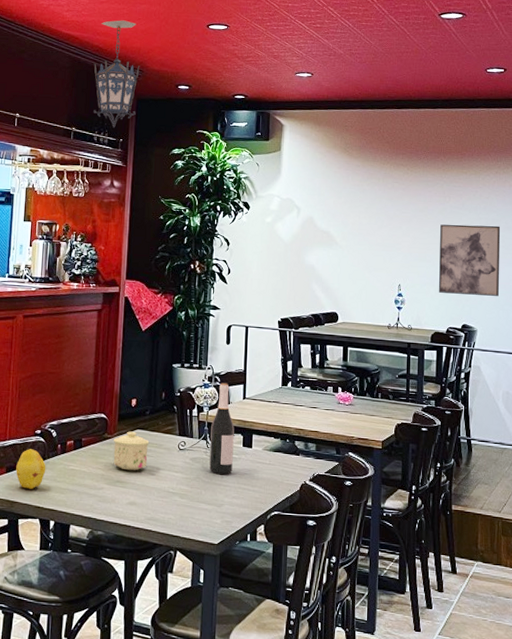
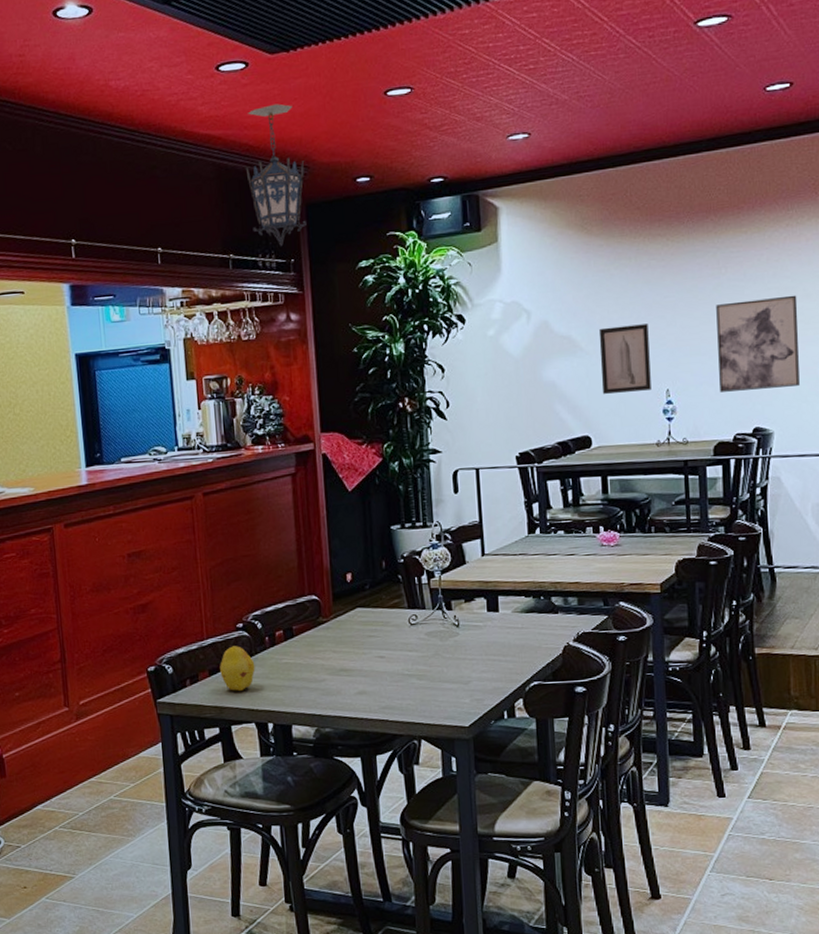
sugar bowl: present [113,431,150,471] -> none [330,610,374,657]
wine bottle: present [209,382,234,474] -> none [446,539,478,647]
wall art: none [349,229,388,283] -> present [598,324,651,394]

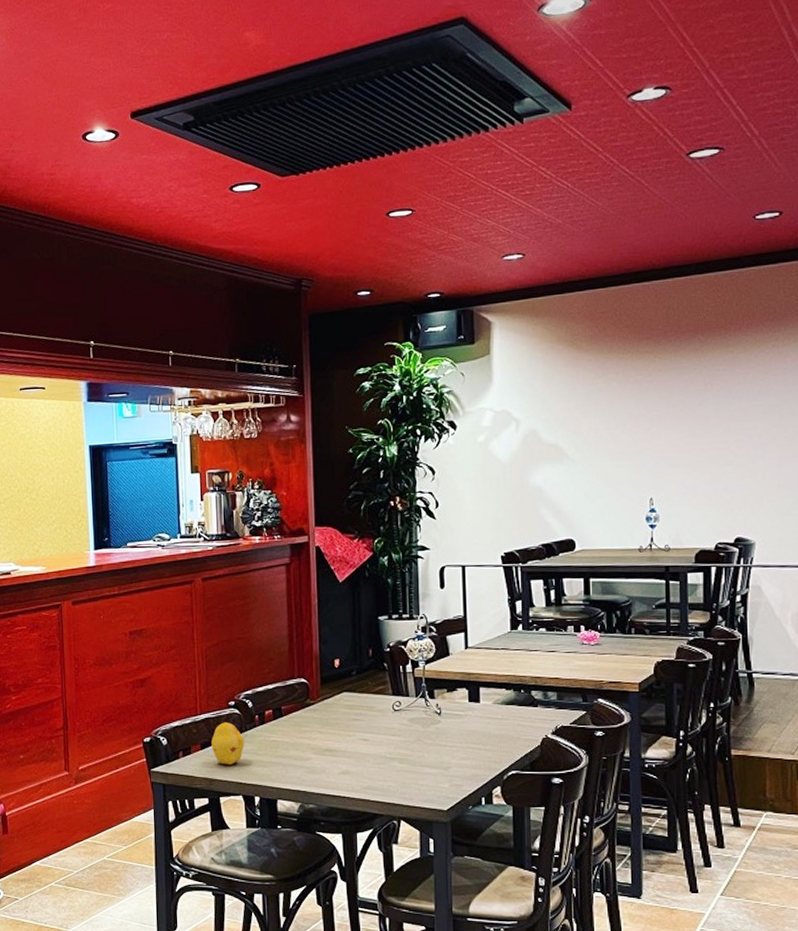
hanging lantern: present [245,103,307,247] -> none [254,222,309,353]
wall art: present [598,324,651,394] -> none [585,435,635,500]
wall art: present [716,295,800,392] -> none [701,412,783,503]

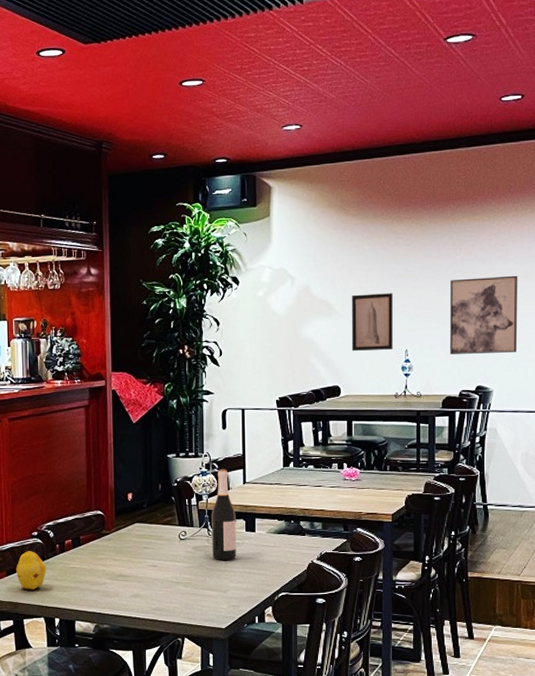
wine bottle: none [429,632,459,734] -> present [212,469,236,560]
wall art: none [585,435,635,500] -> present [351,293,393,351]
wall art: none [701,412,783,503] -> present [450,275,518,354]

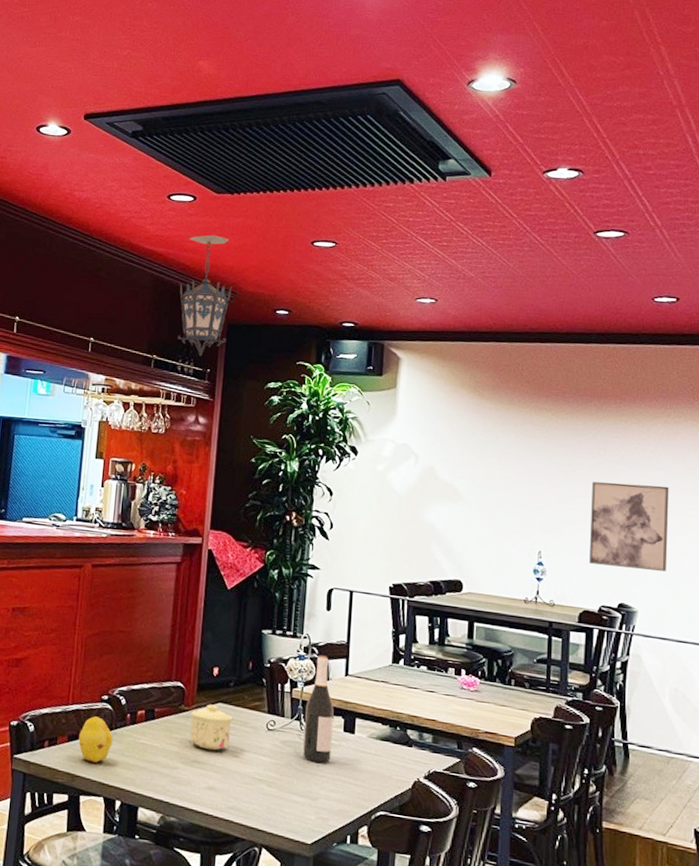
hanging lantern: none [58,87,109,210] -> present [177,235,233,357]
sugar bowl: none [112,525,149,564] -> present [190,704,233,751]
wall art: present [351,293,393,351] -> none [477,483,527,549]

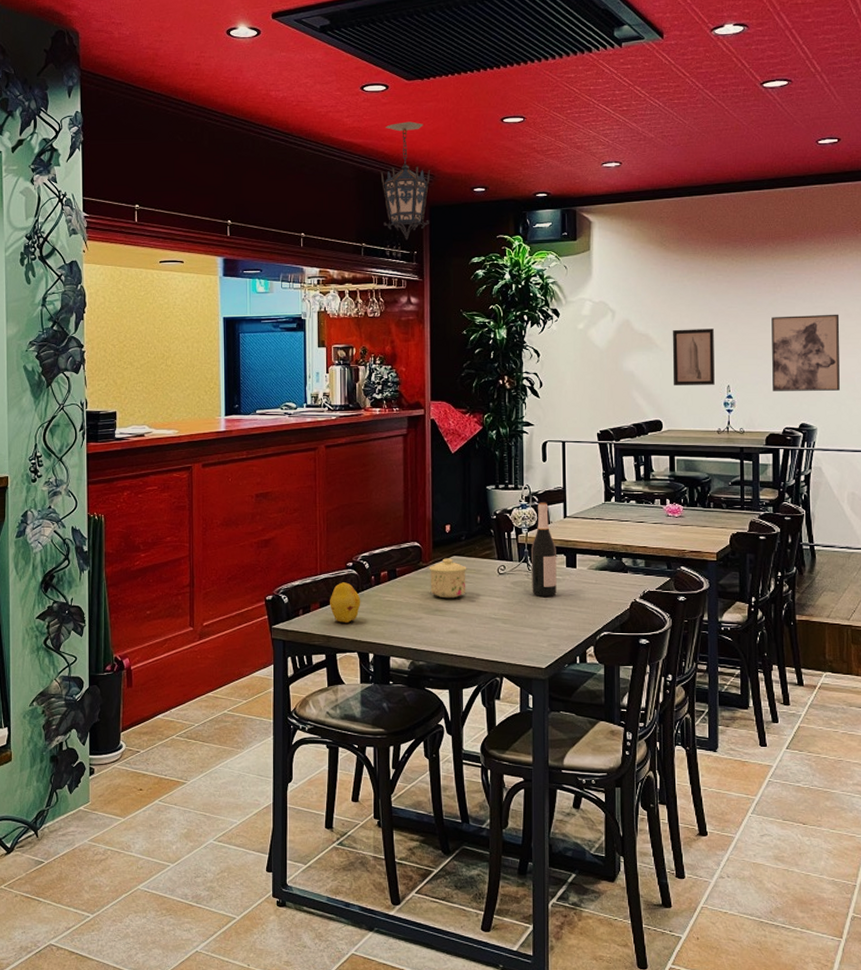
wall art: none [477,483,527,549] -> present [672,329,715,385]

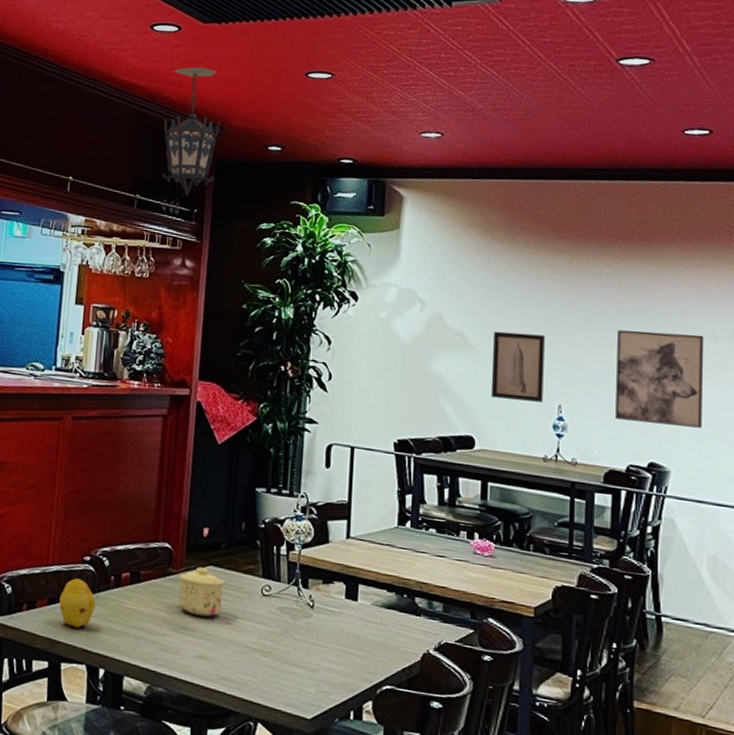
wine bottle: present [531,502,557,597] -> none [301,515,335,632]

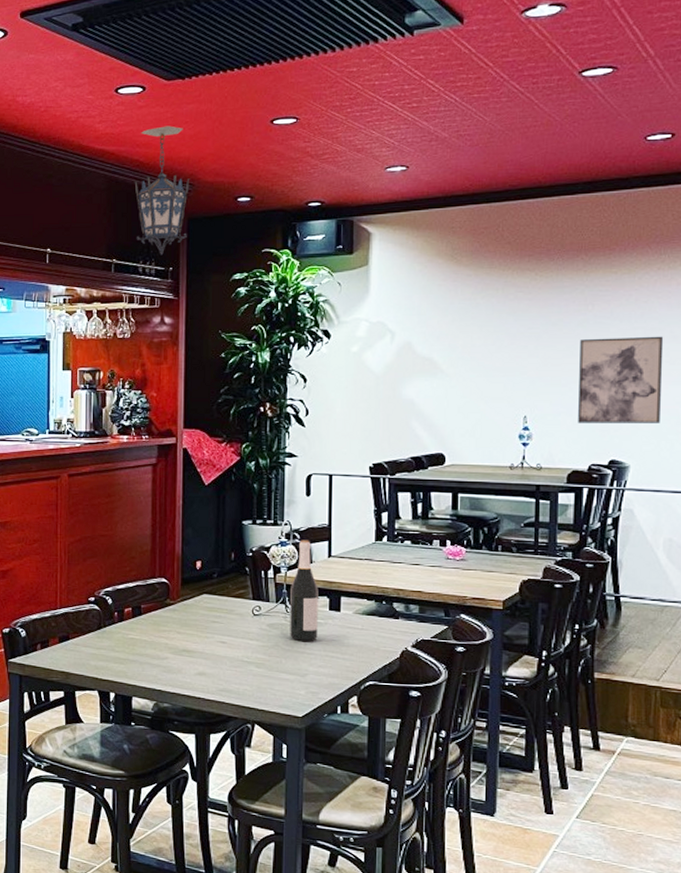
fruit: present [59,577,96,628] -> none [70,616,103,660]
sugar bowl: present [179,567,225,617] -> none [177,596,219,639]
wine bottle: none [301,515,335,632] -> present [290,540,318,641]
wall art: present [490,331,545,402] -> none [459,352,510,415]

